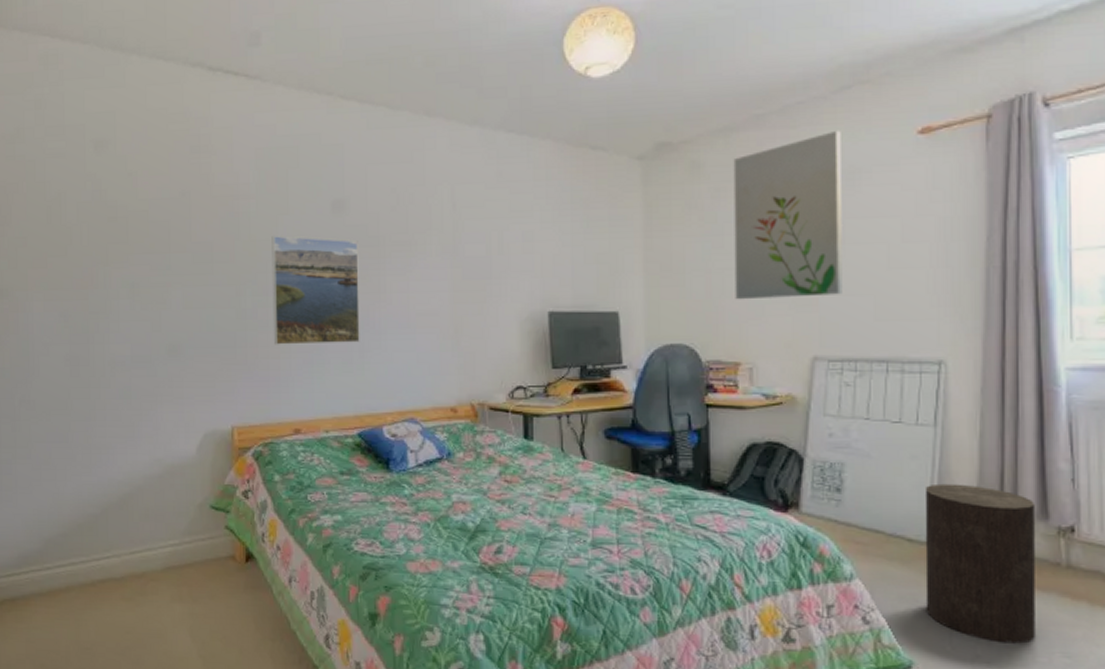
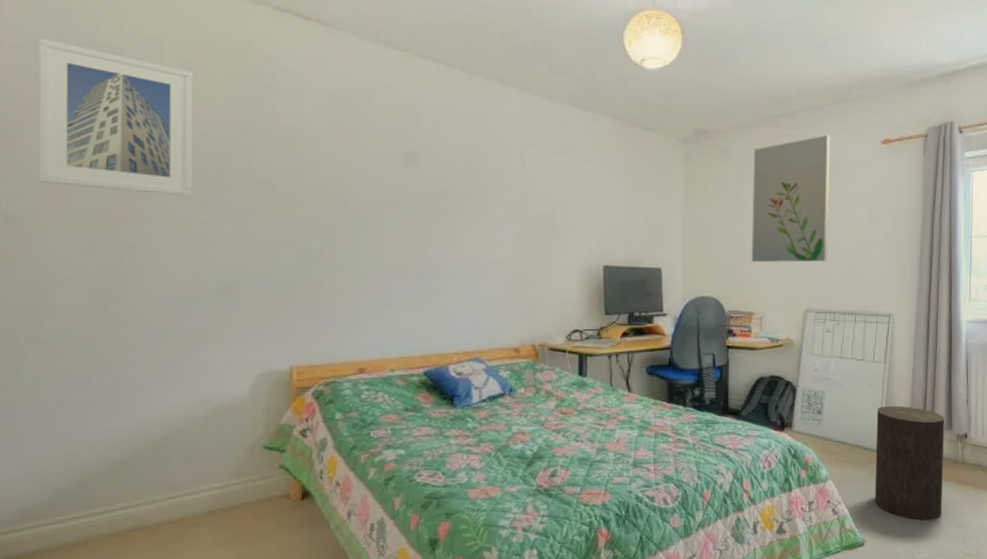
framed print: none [21,126,143,262] -> present [38,38,194,197]
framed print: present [271,236,360,345] -> none [339,181,430,288]

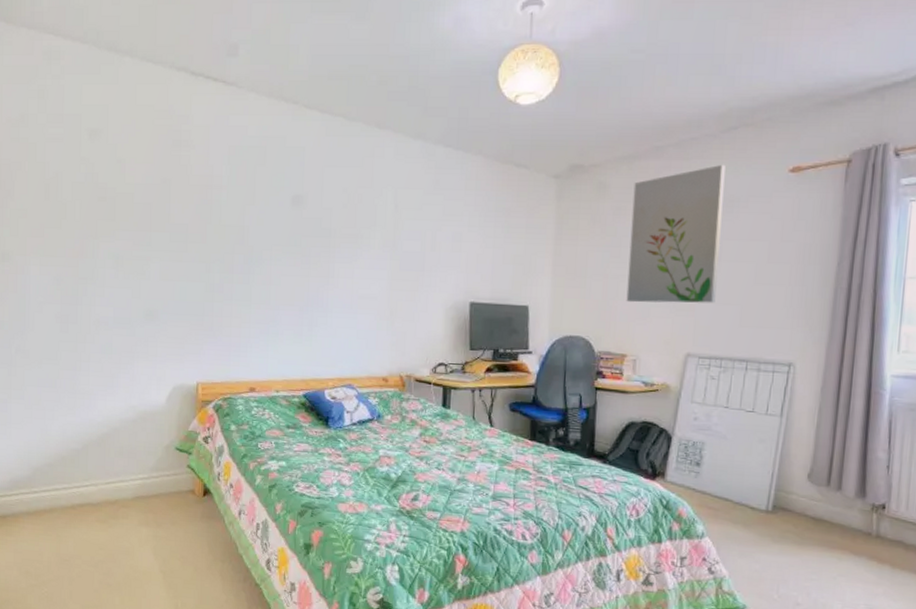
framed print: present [38,38,194,197] -> none [24,112,130,237]
stool: present [874,405,944,521] -> none [760,463,855,596]

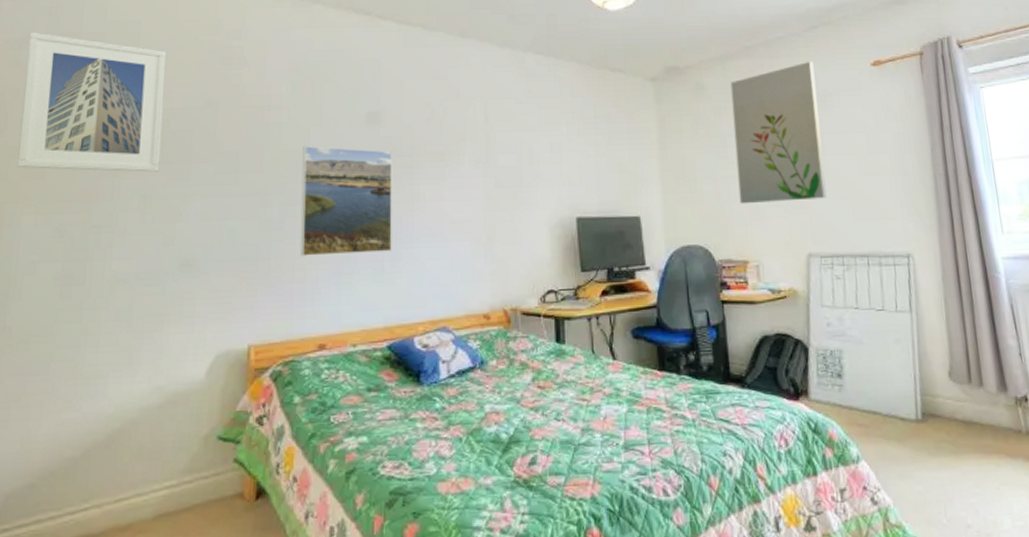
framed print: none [24,112,130,237] -> present [17,32,167,172]
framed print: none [236,223,313,318] -> present [300,146,393,256]

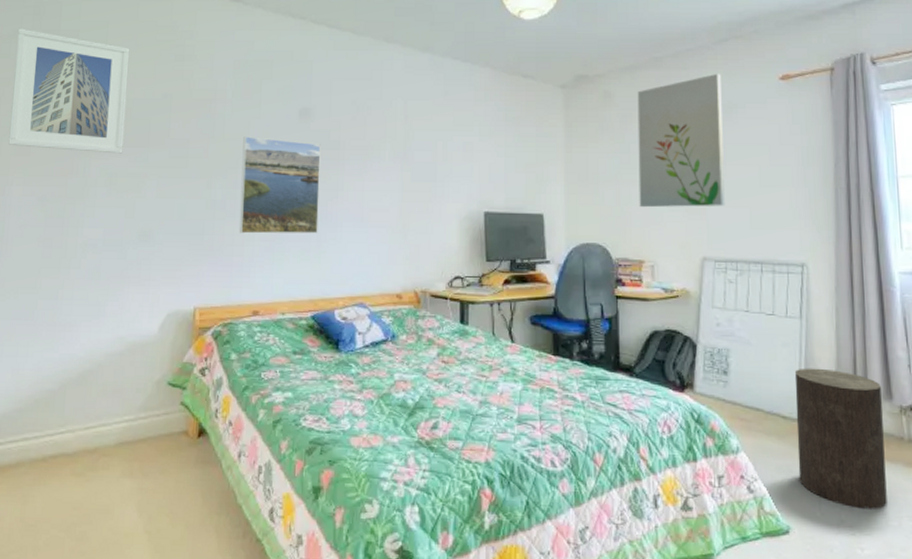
stool: none [909,363,1012,511] -> present [794,368,887,509]

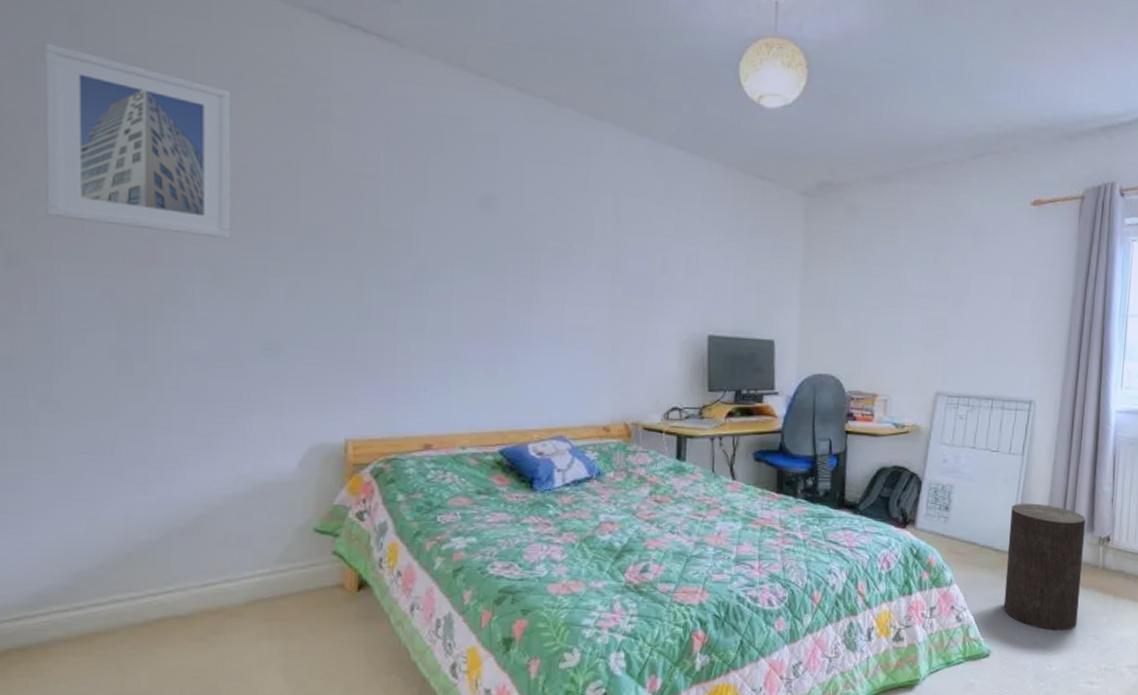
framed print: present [238,137,321,234] -> none [402,227,510,354]
wall art: present [637,73,725,208] -> none [877,192,974,339]

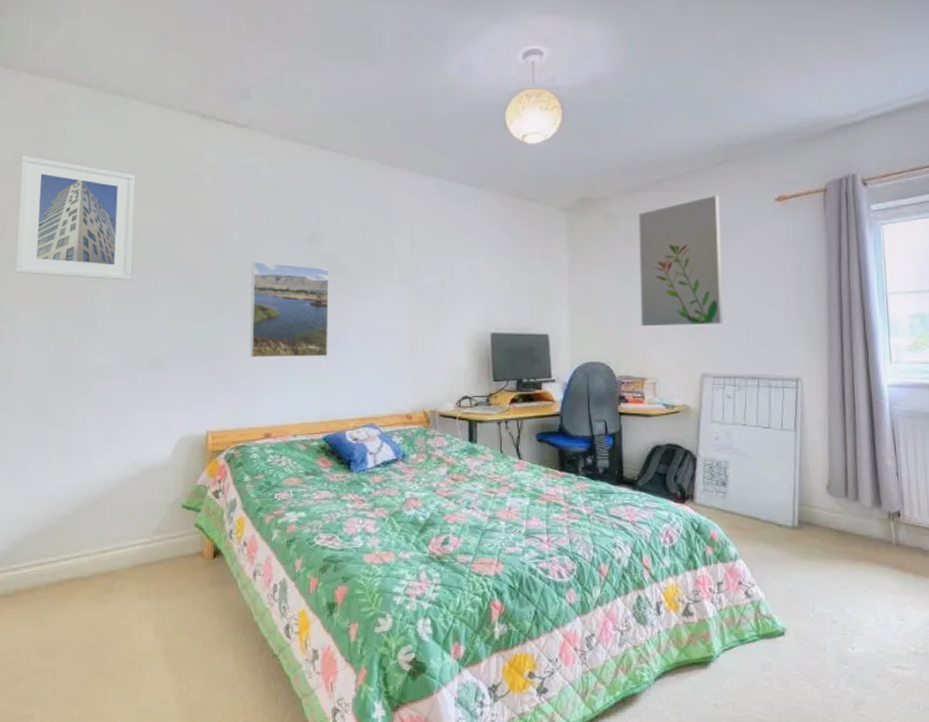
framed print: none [402,227,510,354] -> present [249,262,330,358]
wall art: none [877,192,974,339] -> present [638,195,723,327]
stool: present [1003,503,1086,631] -> none [789,478,876,610]

